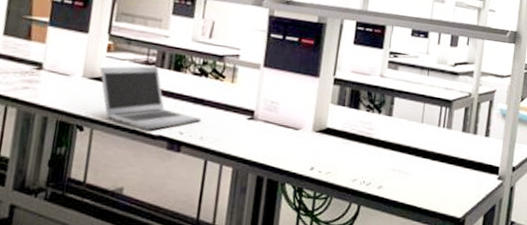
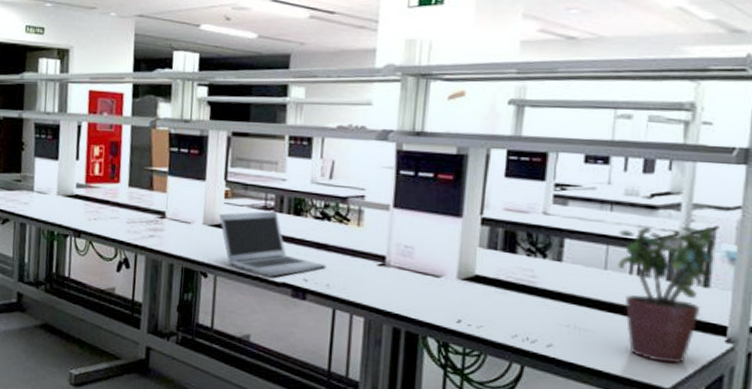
potted plant: none [430,89,495,198] -> present [618,226,717,364]

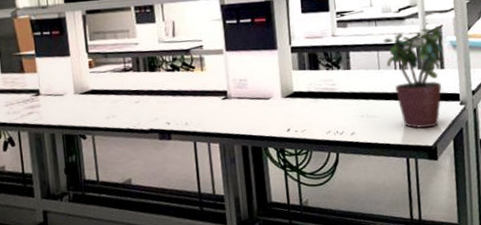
laptop: present [219,211,326,277] -> none [87,72,183,127]

